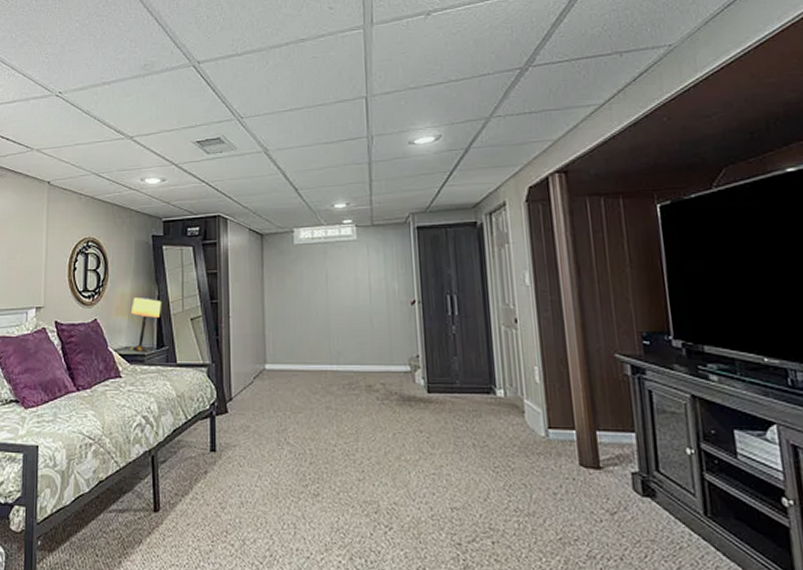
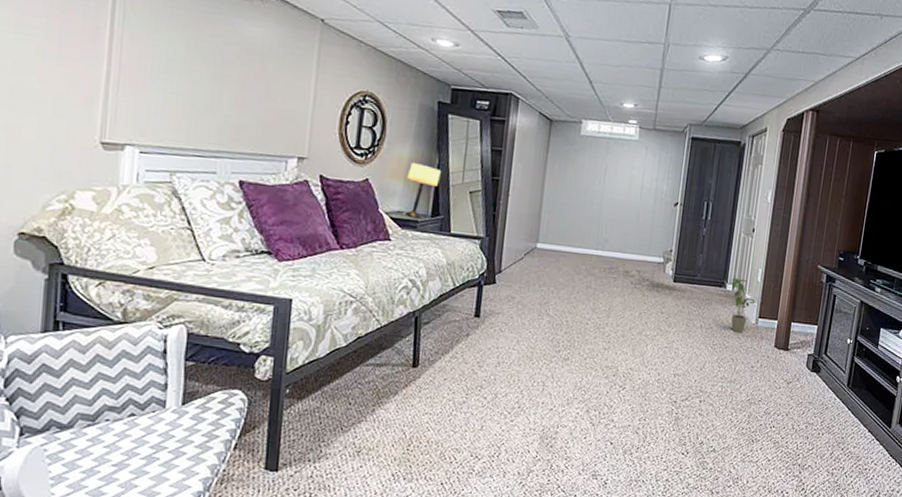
house plant: none [501,381,541,450] -> present [731,278,757,333]

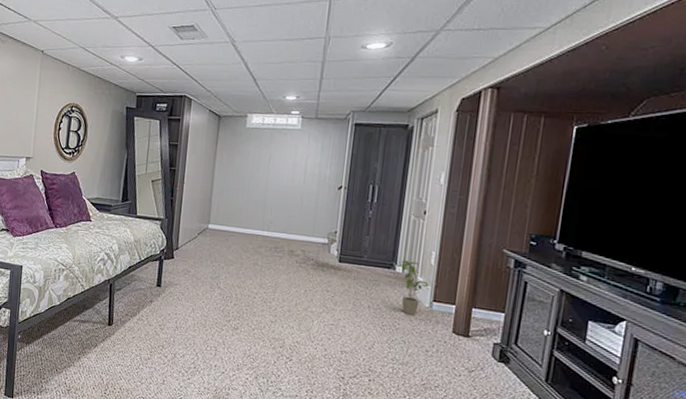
table lamp: present [403,163,442,219] -> none [100,158,130,204]

